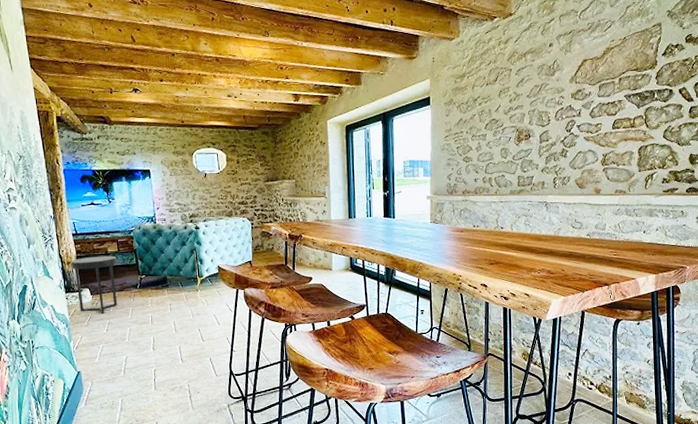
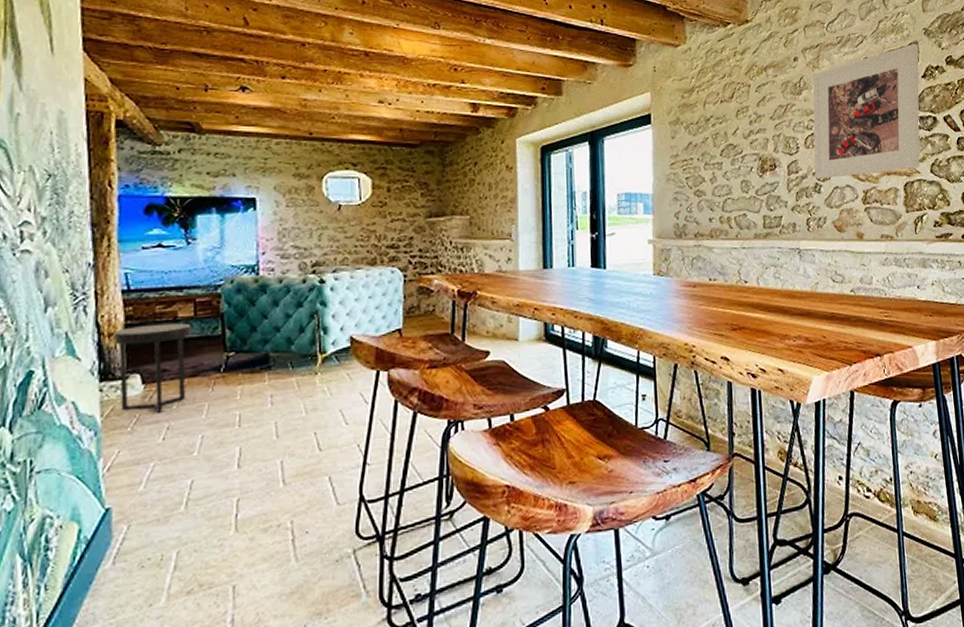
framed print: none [561,25,662,146] -> present [813,43,920,179]

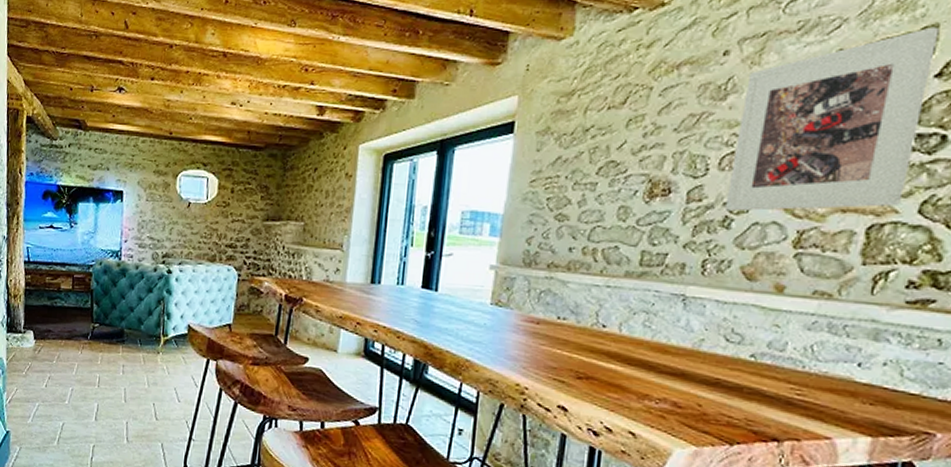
side table: present [113,323,191,413] -> none [17,292,70,364]

